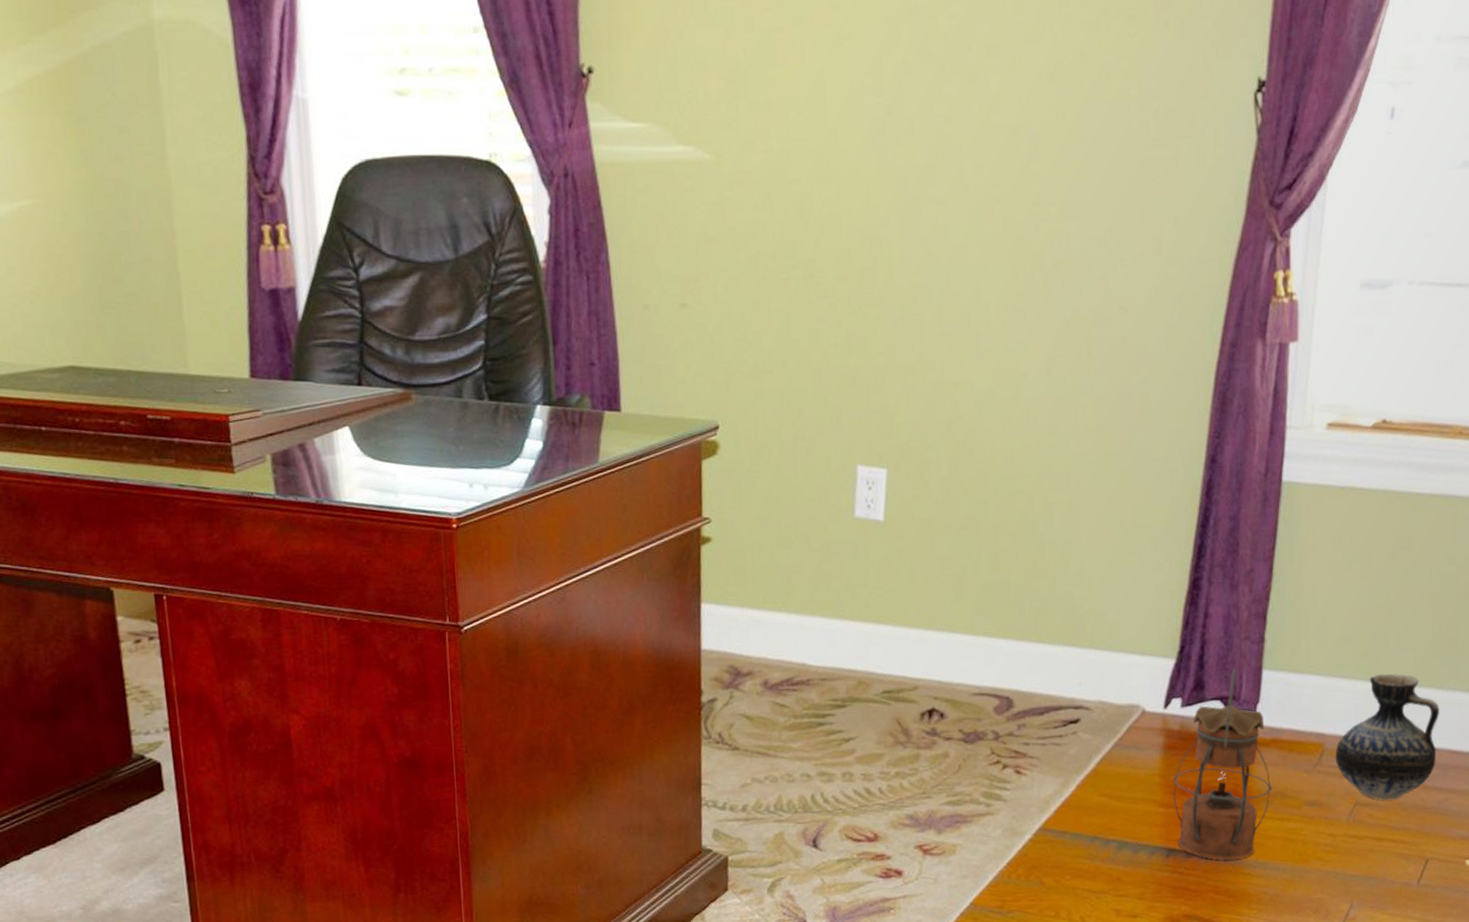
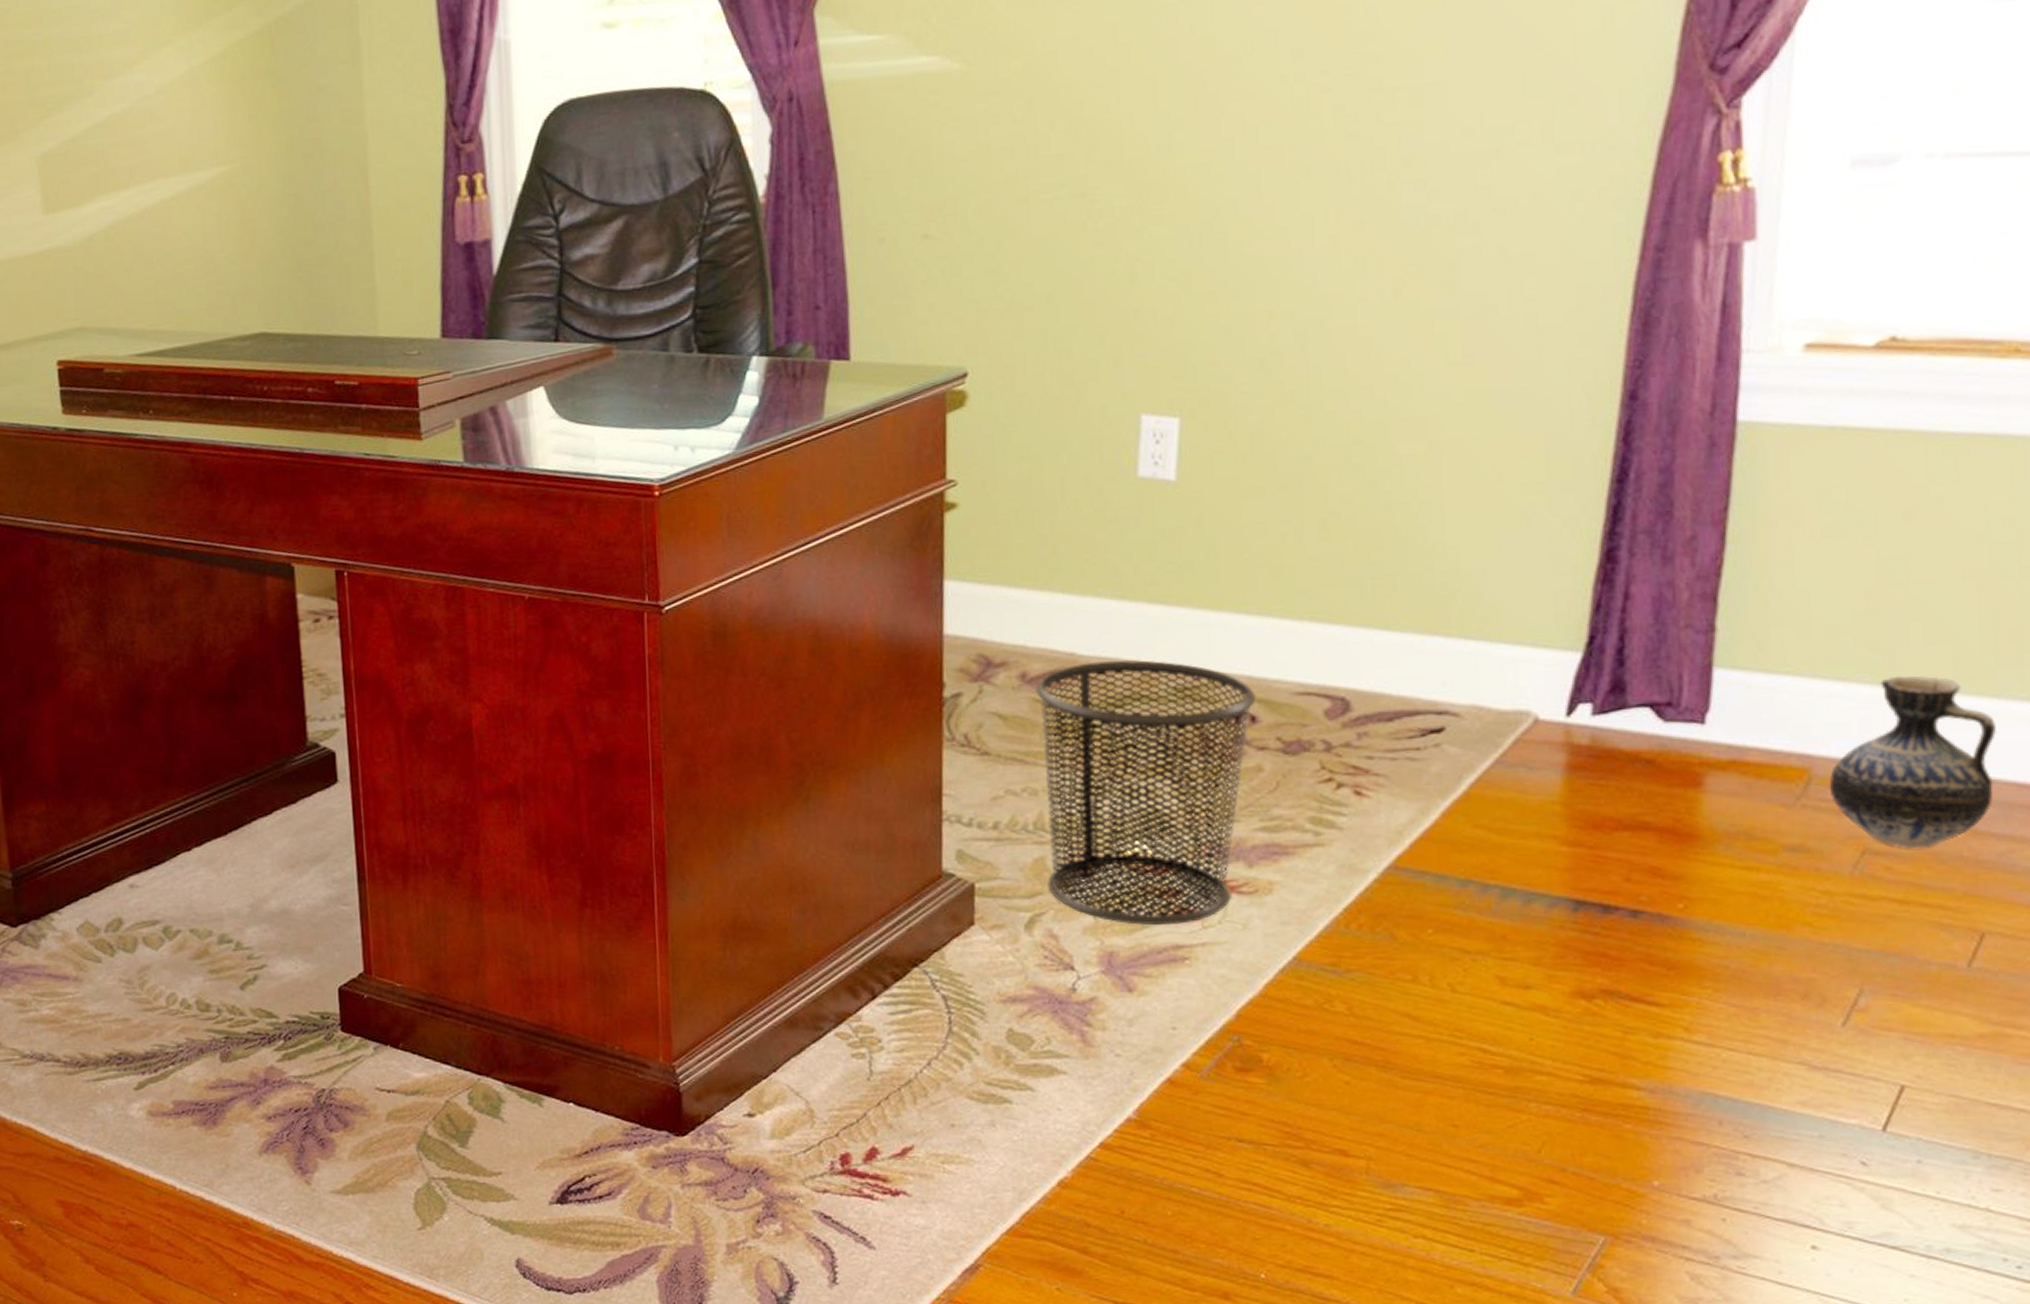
waste bin: none [775,668,944,884] -> present [1036,659,1256,926]
lantern: present [1173,669,1272,861] -> none [1581,667,1732,920]

